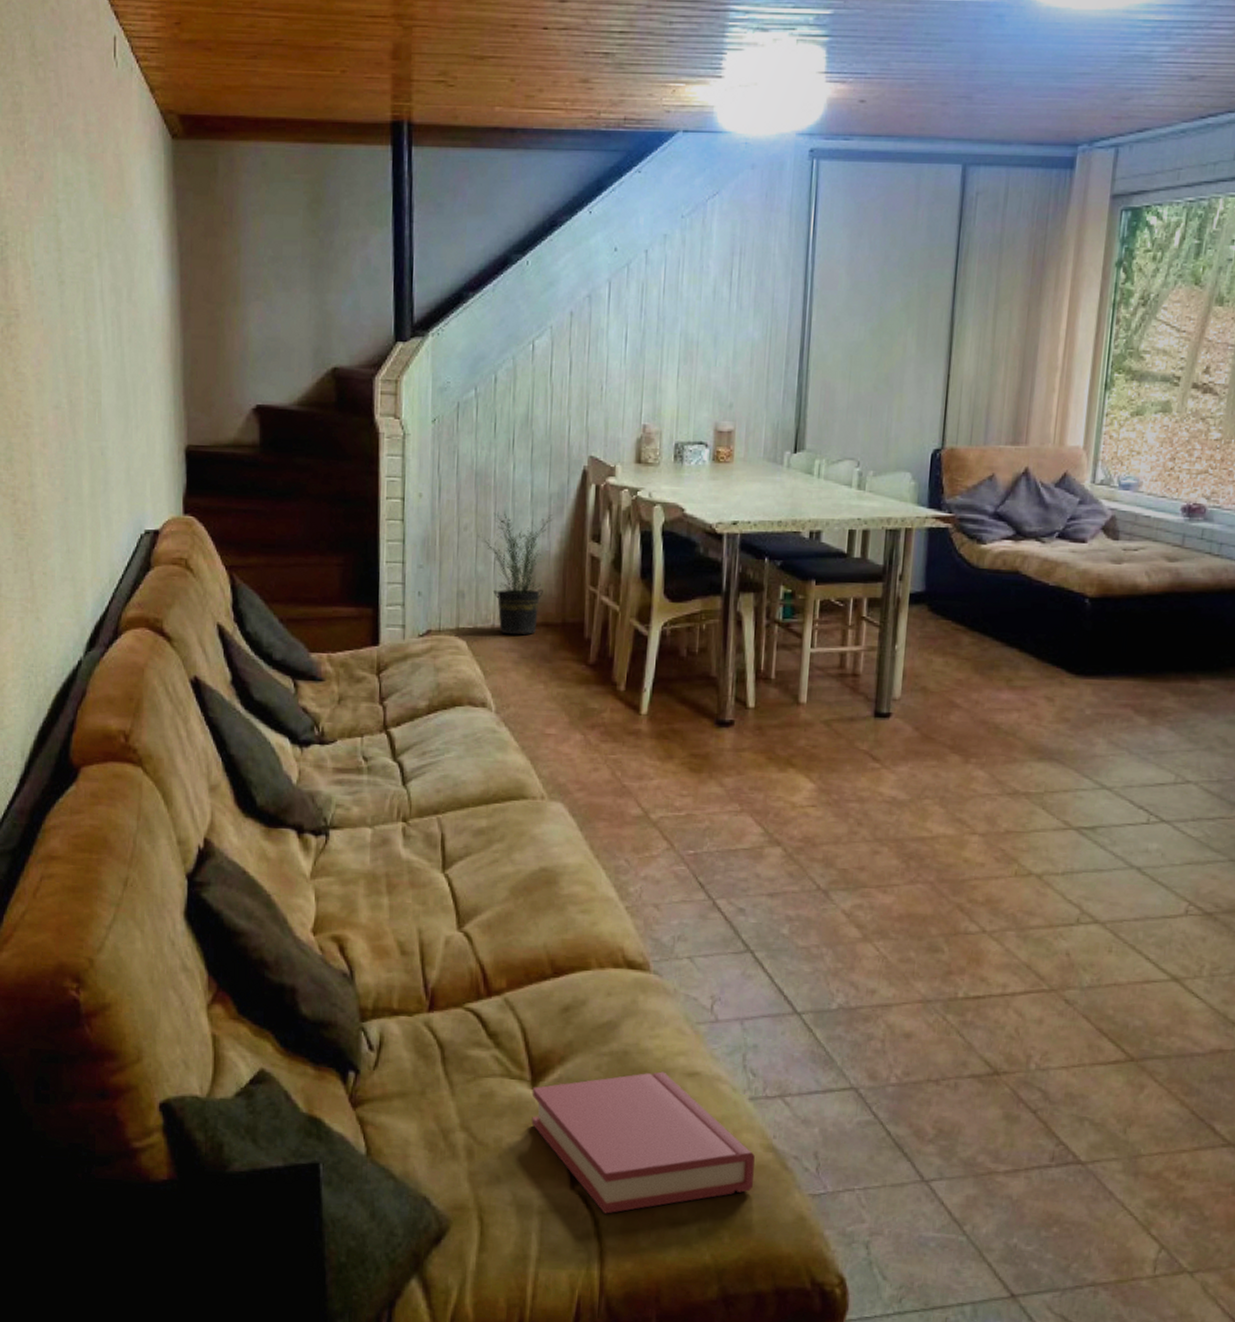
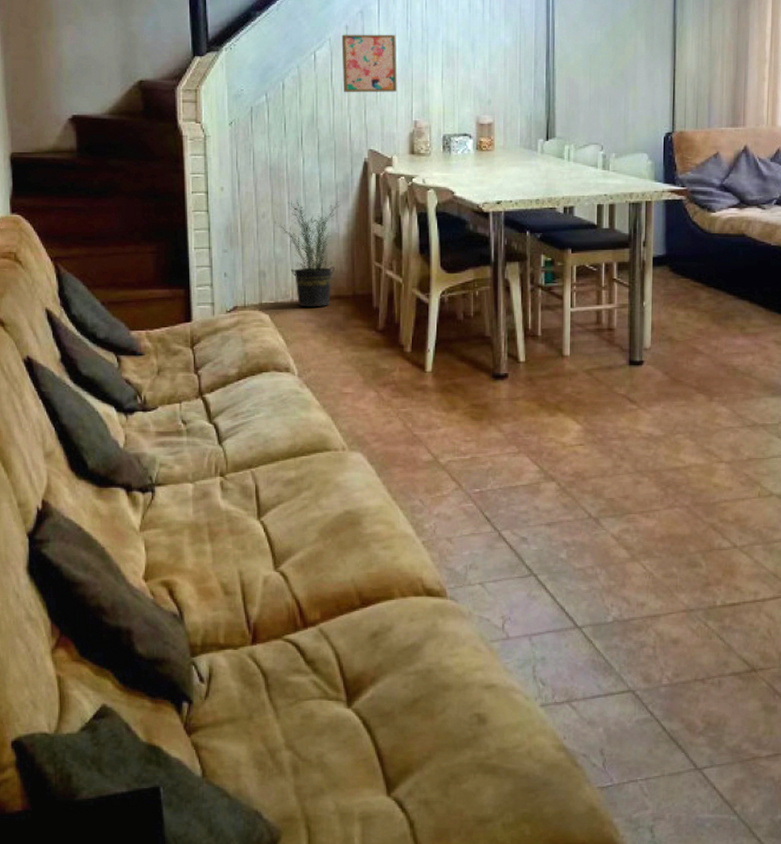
hardback book: present [531,1071,755,1214] -> none [348,686,549,816]
wall art: none [563,321,628,391] -> present [341,34,397,93]

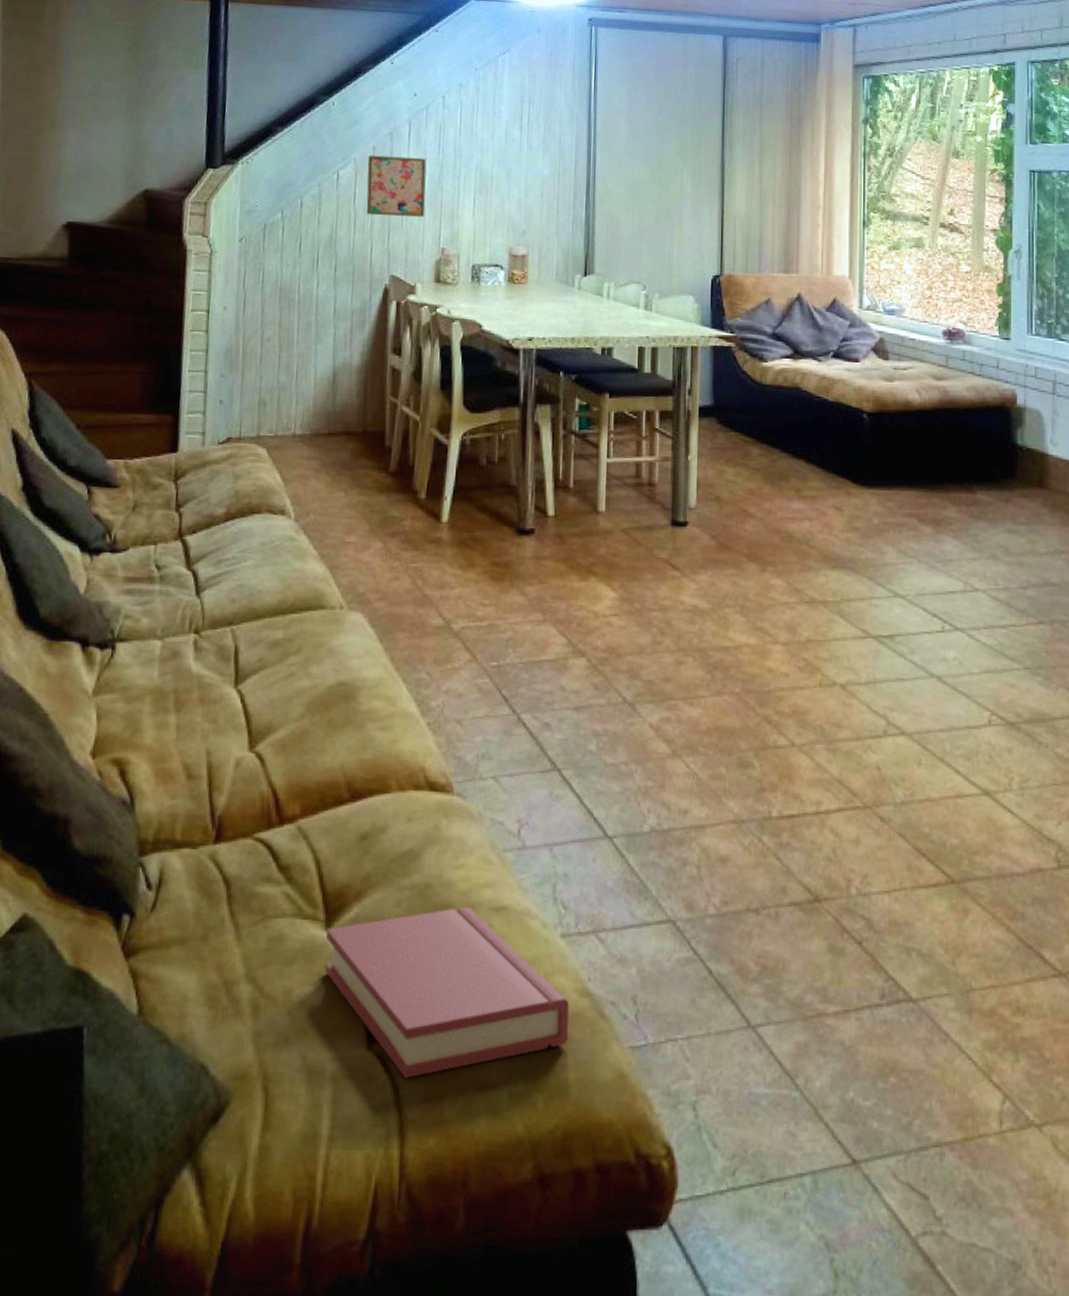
potted plant: present [274,200,339,306] -> none [281,324,354,443]
hardback book: none [348,686,549,816] -> present [325,906,569,1079]

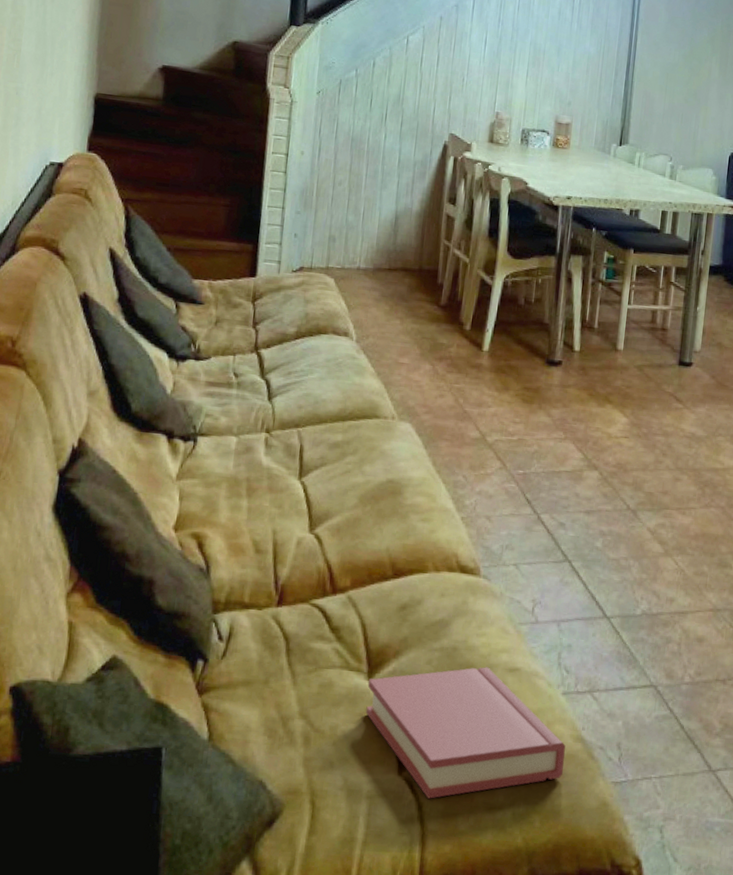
wall art: present [366,155,427,217] -> none [431,24,488,83]

